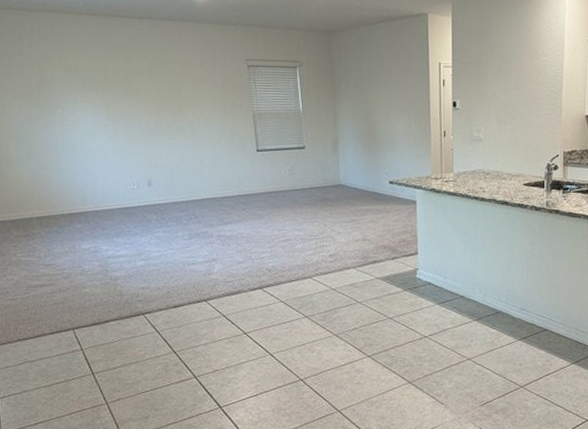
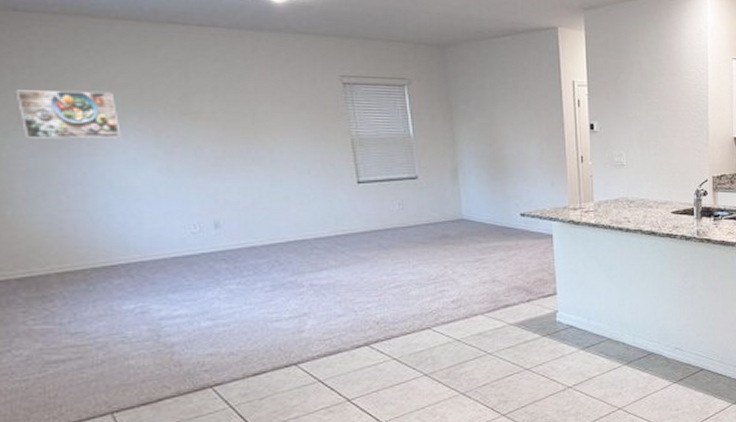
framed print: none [11,72,83,111] -> present [15,90,121,139]

